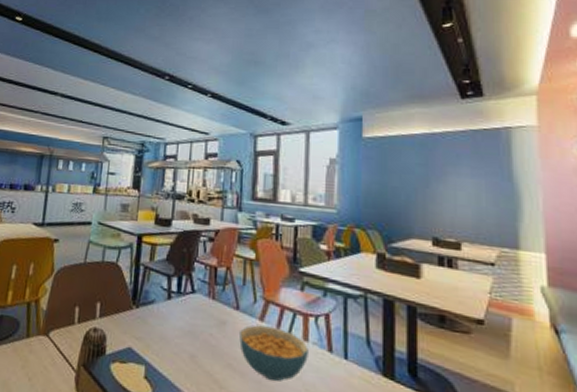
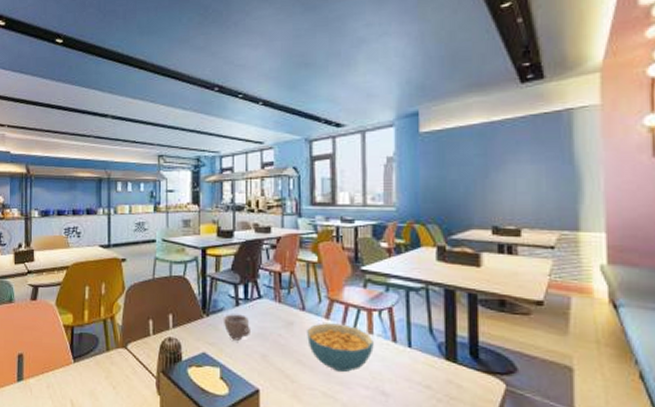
cup: none [152,307,181,337] -> present [223,314,250,341]

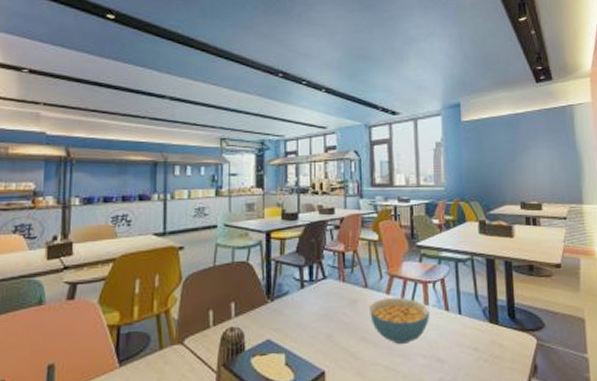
cup: present [223,314,250,341] -> none [288,296,315,324]

